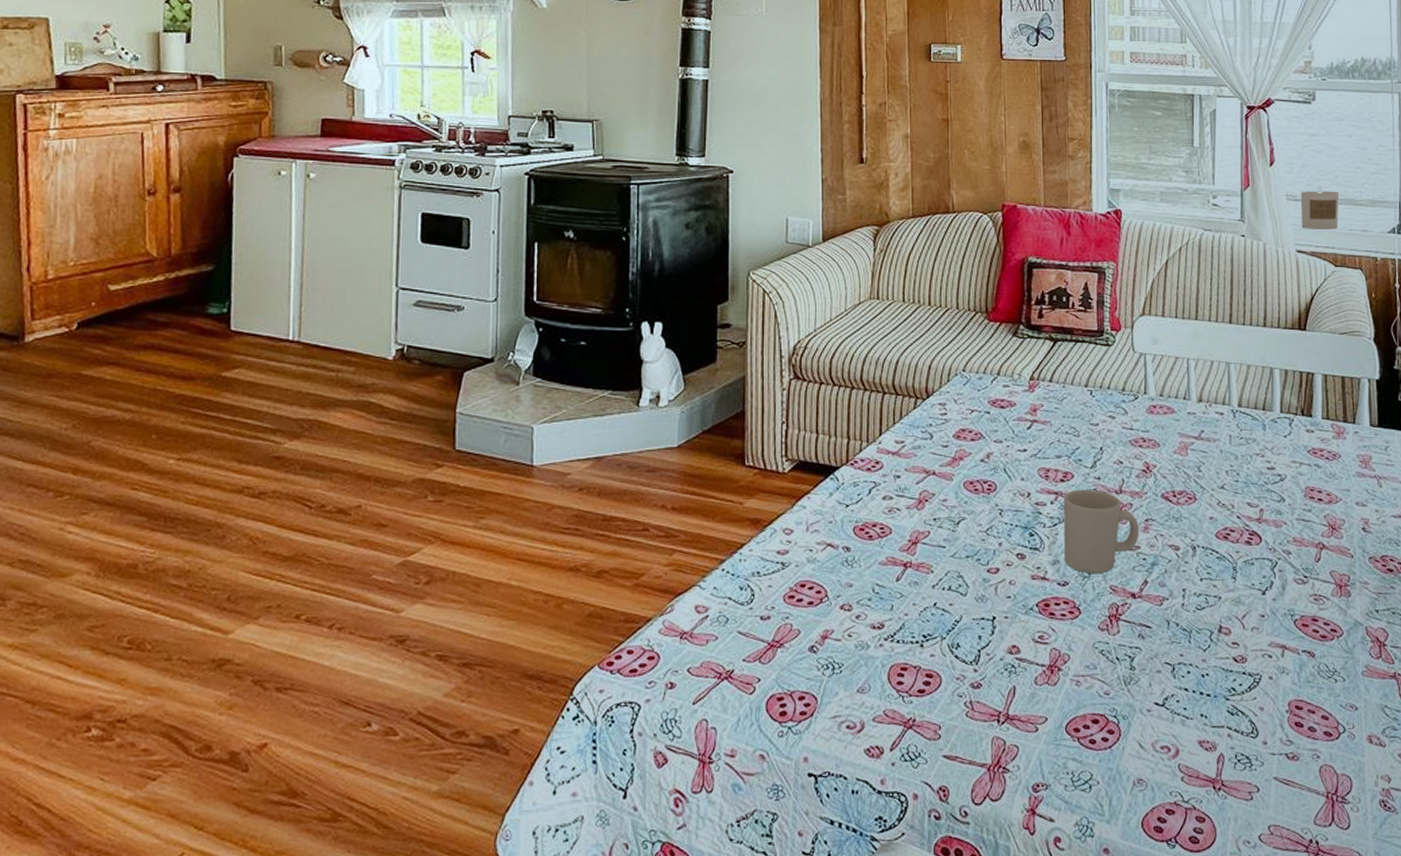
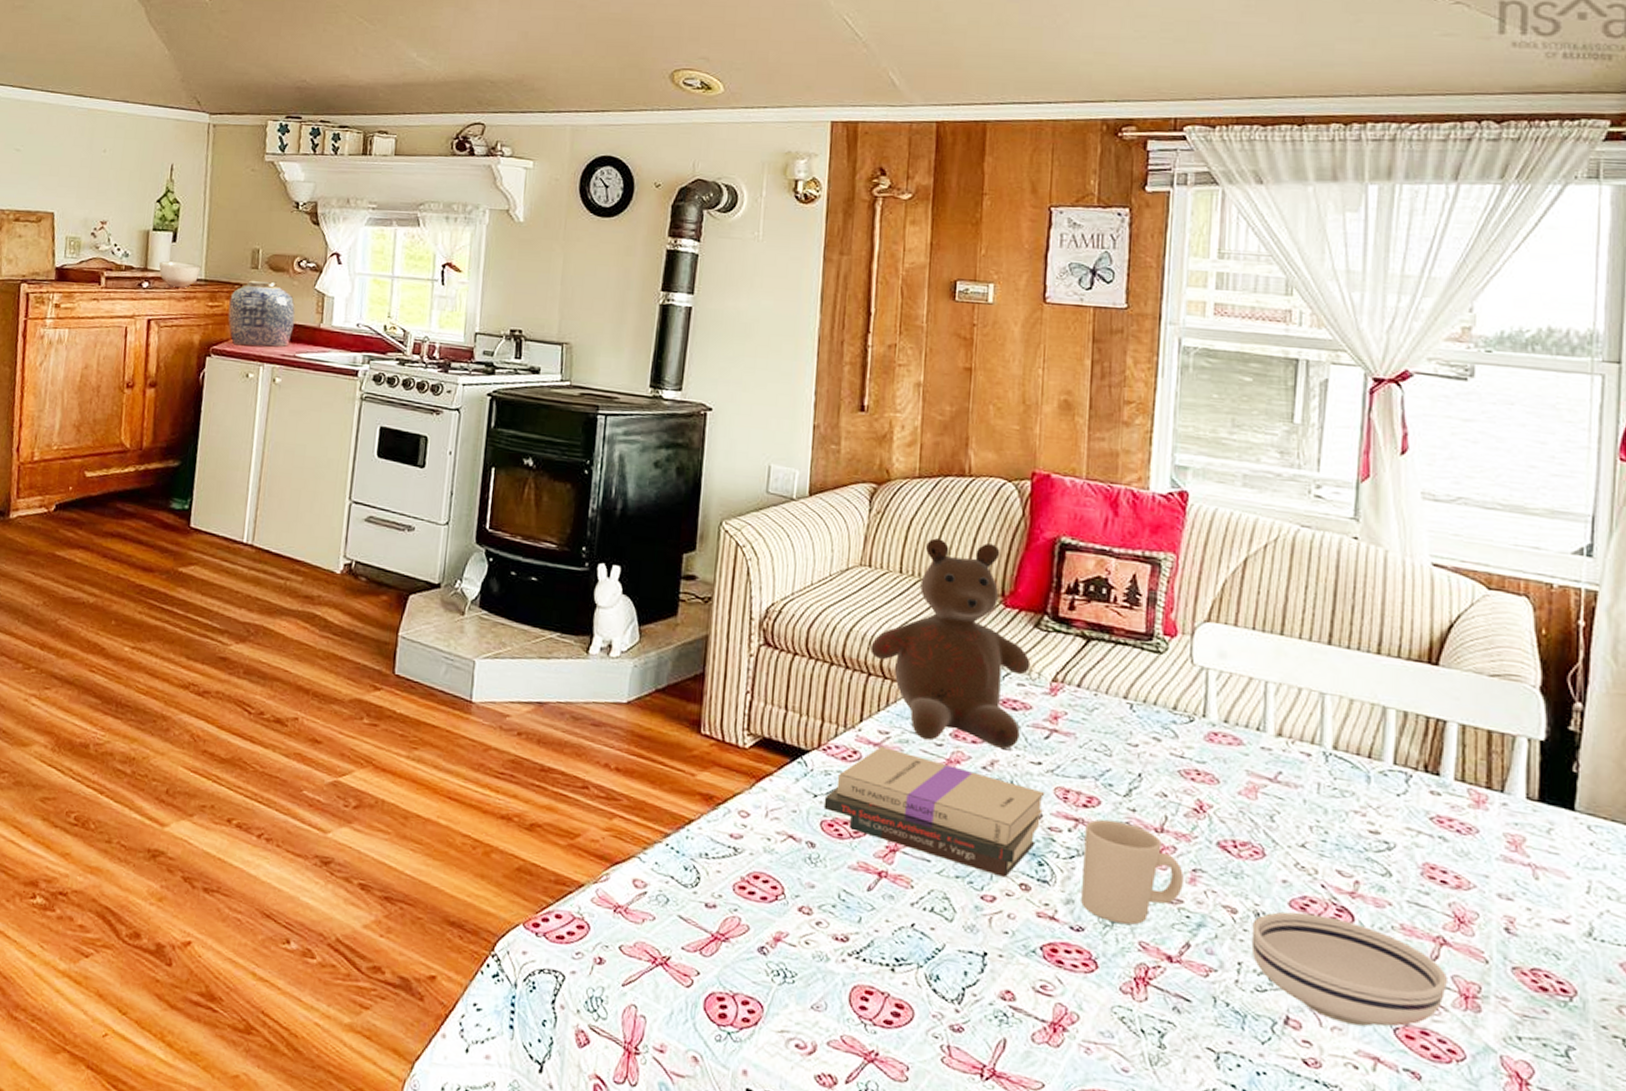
bowl: none [173,63,220,89] -> present [158,261,201,288]
decorative jar: none [253,77,326,145] -> present [227,280,296,348]
books: none [855,455,1031,551] -> present [823,746,1045,878]
teddy bear: none [884,269,1012,444] -> present [870,538,1031,749]
bowl: none [1191,540,1327,623] -> present [1251,911,1447,1027]
candle: present [1300,184,1340,230] -> none [1441,483,1502,543]

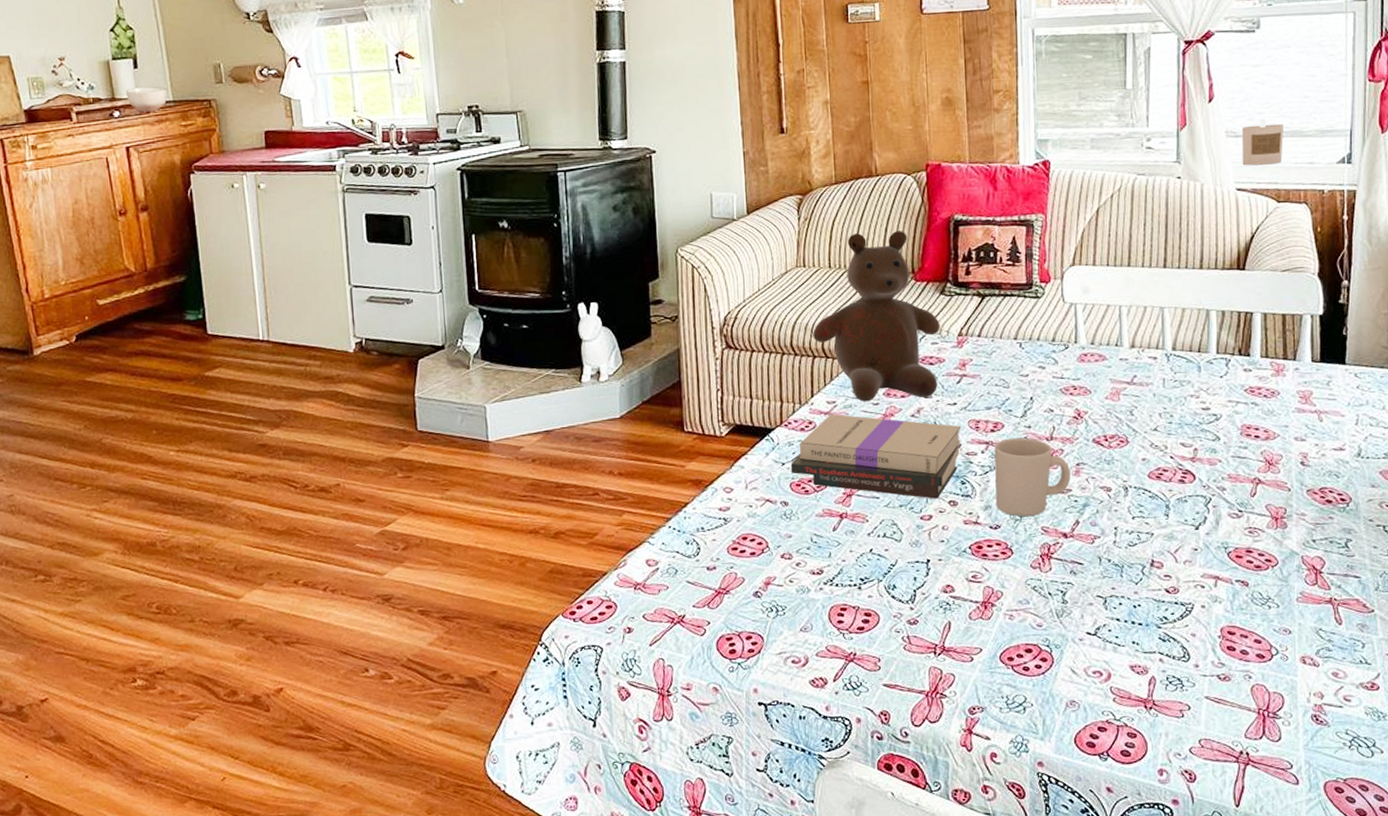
decorative jar: present [227,280,296,348] -> none [201,93,268,160]
bowl: present [1251,911,1447,1027] -> none [1123,479,1263,556]
candle: none [1441,483,1502,543] -> present [1241,118,1285,166]

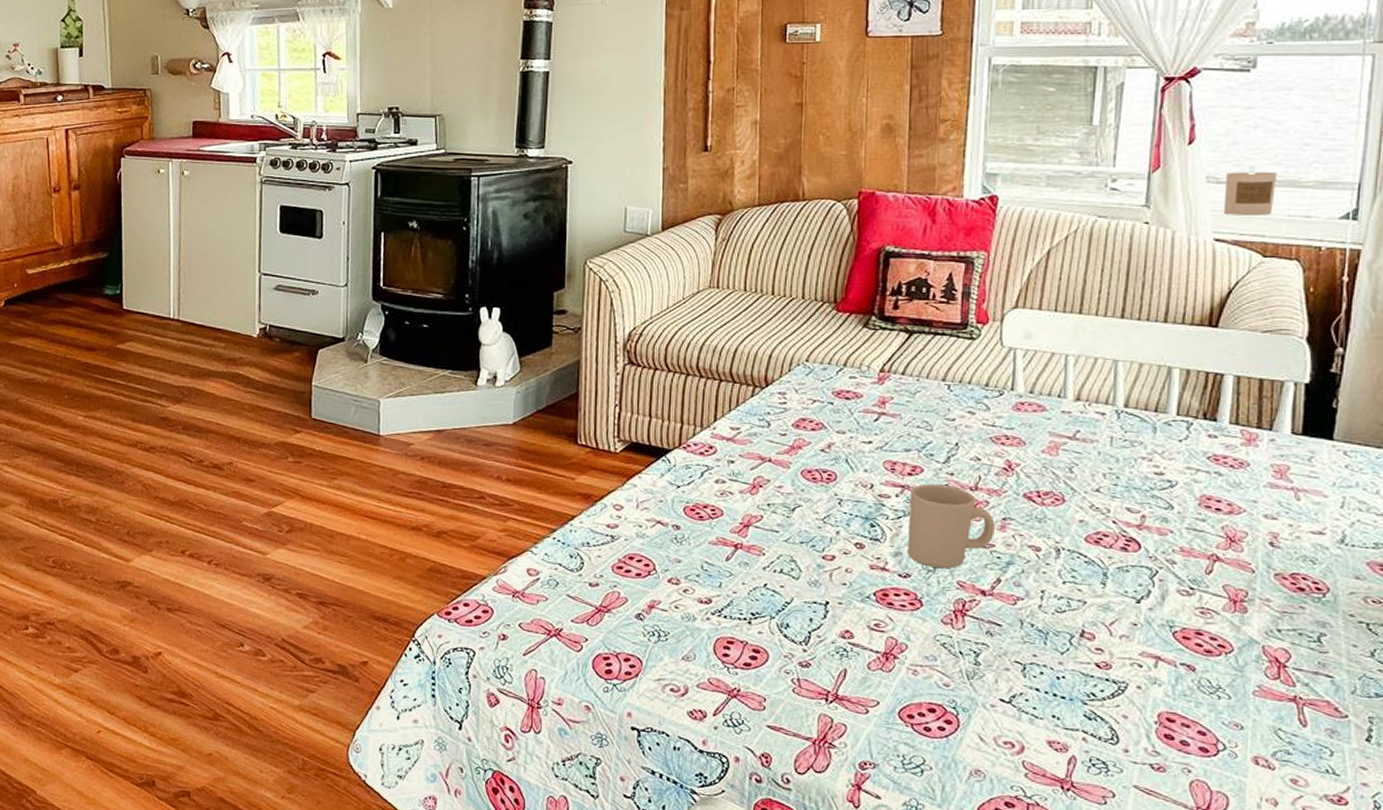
bowl: present [125,86,168,113] -> none [69,75,107,98]
books: present [790,414,962,499] -> none [686,441,876,539]
teddy bear: present [813,231,941,402] -> none [721,258,861,433]

